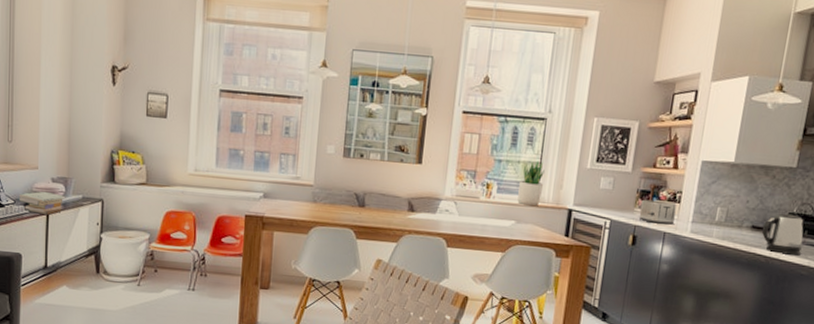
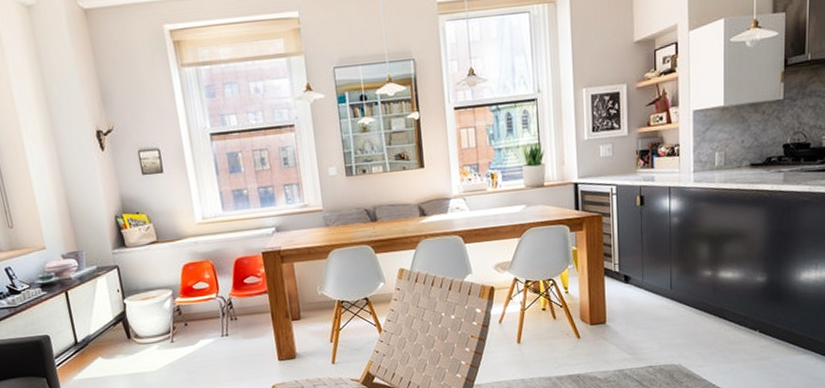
books: present [18,191,66,216] -> none [33,269,81,293]
toaster: present [639,199,677,225] -> none [642,156,676,181]
kettle: present [761,213,804,256] -> none [760,145,801,186]

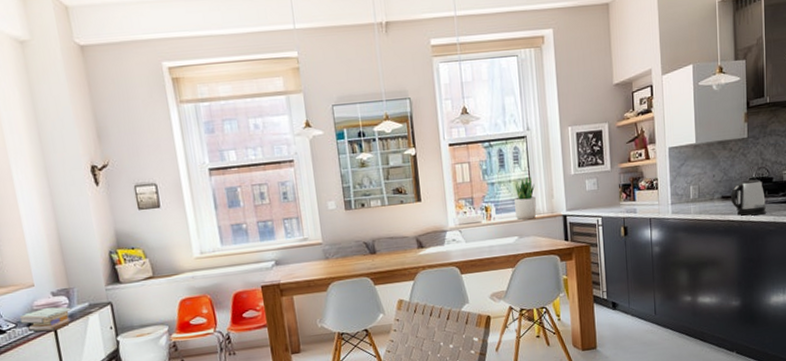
books: none [33,269,81,293] -> present [20,307,71,332]
kettle: none [760,145,801,186] -> present [730,179,766,217]

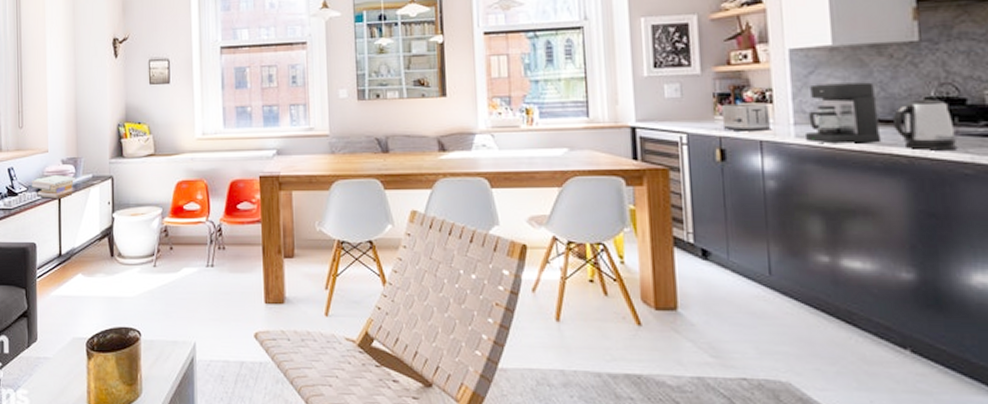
planter: present [514,176,537,220] -> none [565,75,594,129]
toaster: none [624,189,656,213] -> present [721,102,770,131]
coffee maker: none [677,169,724,217] -> present [804,82,882,144]

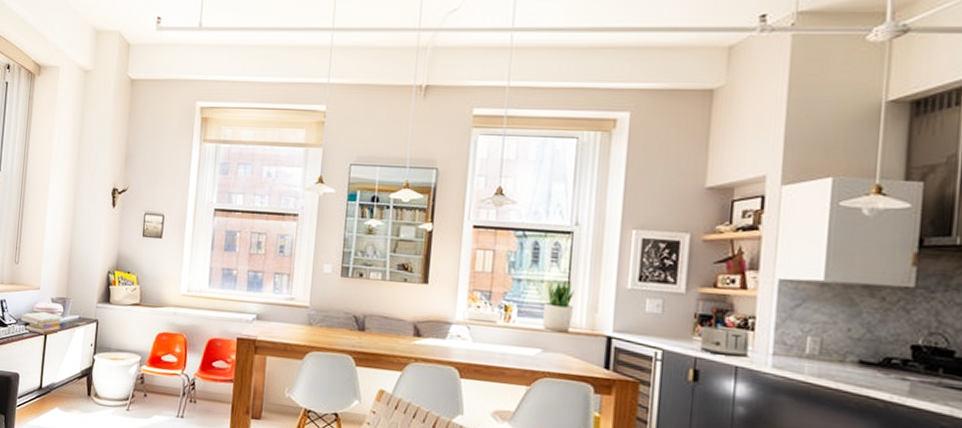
planter: none [565,75,594,129] -> present [542,280,574,333]
coffee maker: present [804,82,882,144] -> none [781,317,862,384]
kettle: present [892,99,957,151] -> none [874,345,938,401]

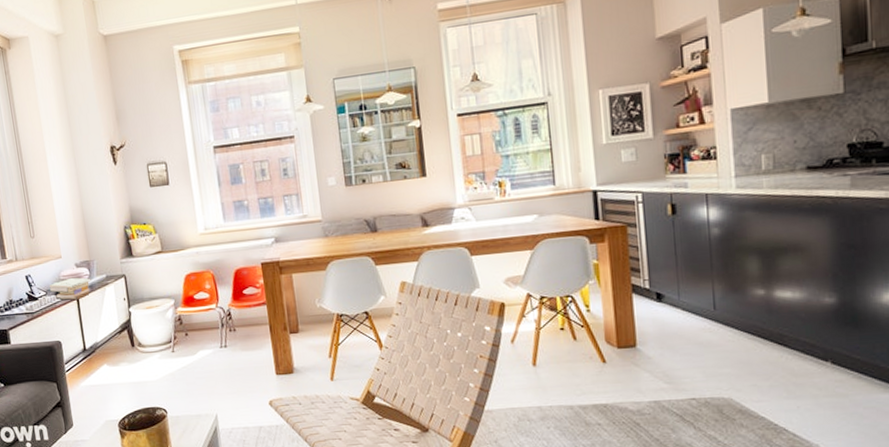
planter: present [542,280,574,333] -> none [533,147,560,197]
toaster: present [699,325,750,357] -> none [671,159,714,187]

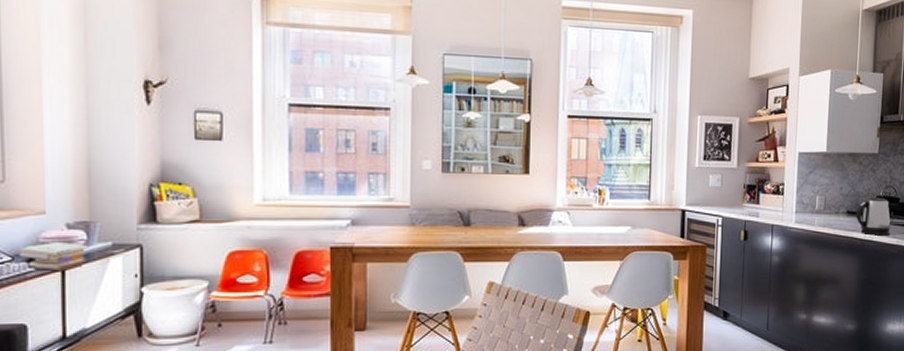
kettle: none [819,144,873,191] -> present [856,197,891,236]

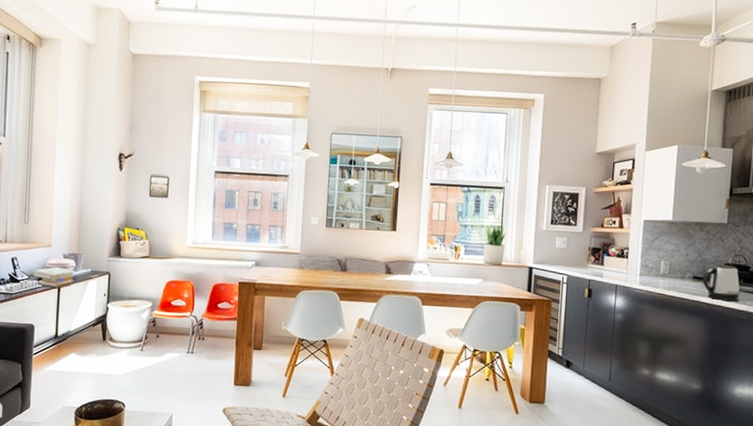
planter: none [631,162,655,210] -> present [483,225,506,266]

